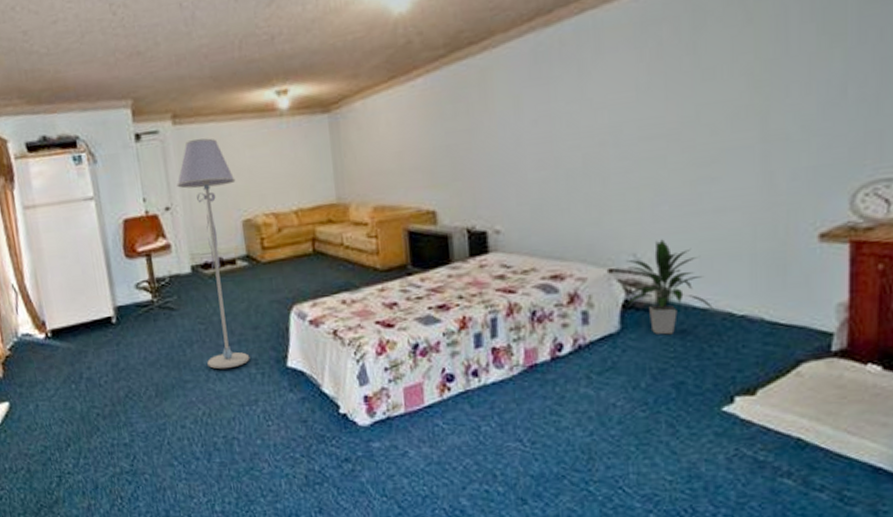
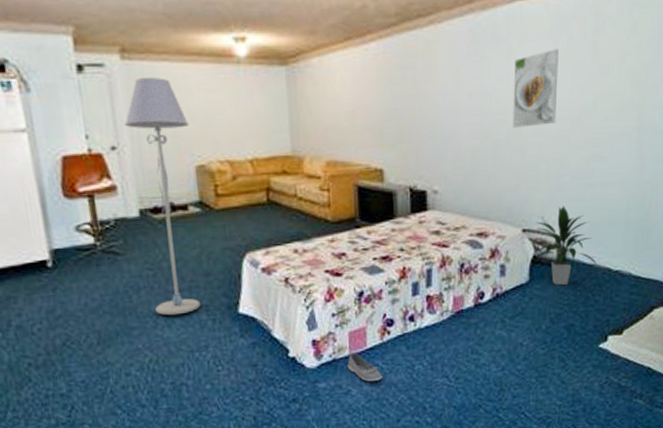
shoe: none [403,411,444,443] -> present [347,353,383,382]
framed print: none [588,57,647,154] -> present [513,49,559,128]

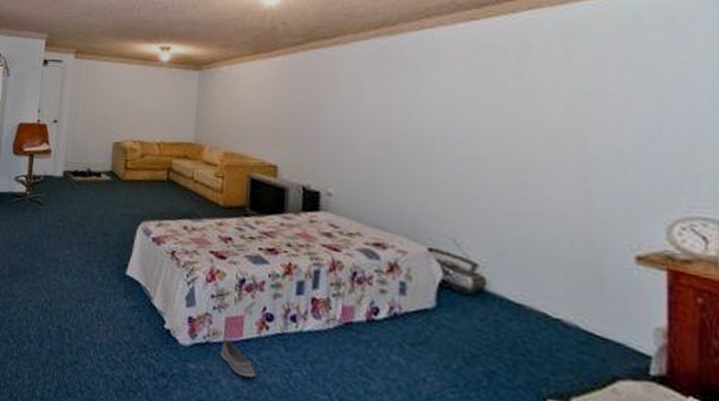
floor lamp: present [124,78,201,316] -> none [58,72,115,266]
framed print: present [513,49,559,128] -> none [419,73,474,145]
indoor plant: present [536,206,598,286] -> none [445,230,530,323]

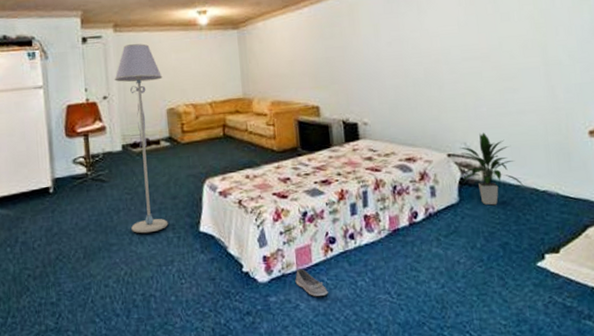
floor lamp: none [58,72,115,266] -> present [114,43,168,234]
indoor plant: none [445,230,530,323] -> present [460,132,525,205]

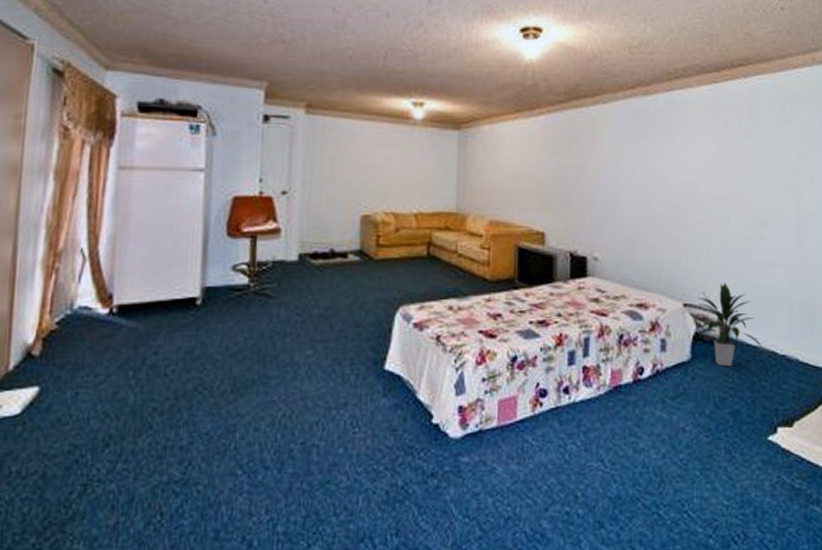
floor lamp: present [114,43,168,234] -> none [298,131,361,367]
shoe: present [295,269,328,296] -> none [494,424,532,459]

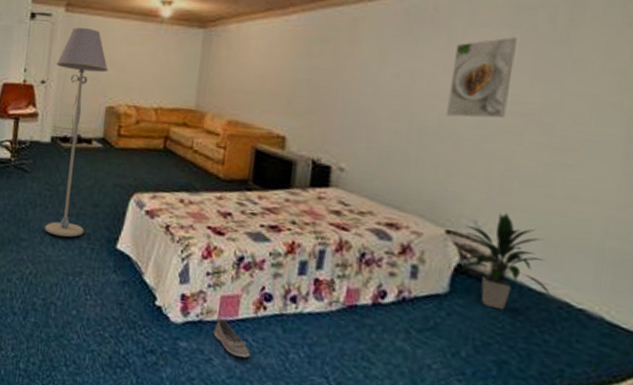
floor lamp: none [298,131,361,367] -> present [45,28,109,238]
shoe: none [494,424,532,459] -> present [213,319,251,358]
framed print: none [673,134,716,203] -> present [447,37,517,118]

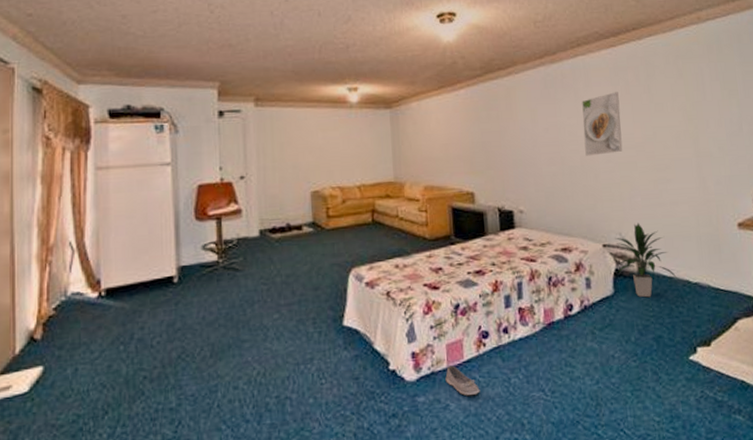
floor lamp: present [45,28,109,238] -> none [253,120,309,329]

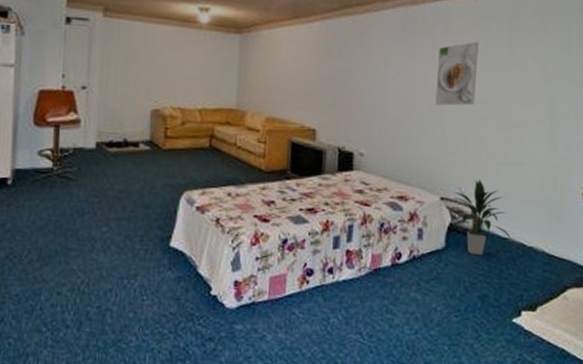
shoe: present [445,365,480,395] -> none [265,298,298,329]

